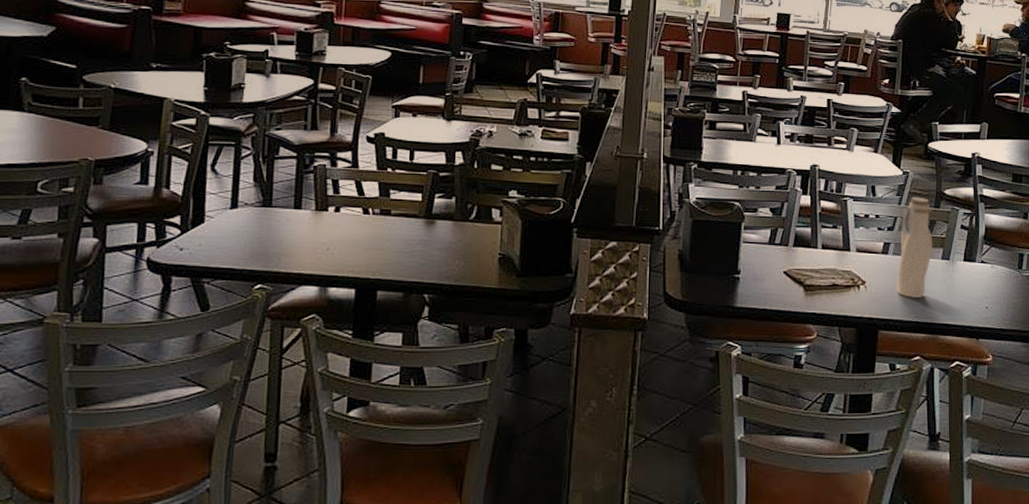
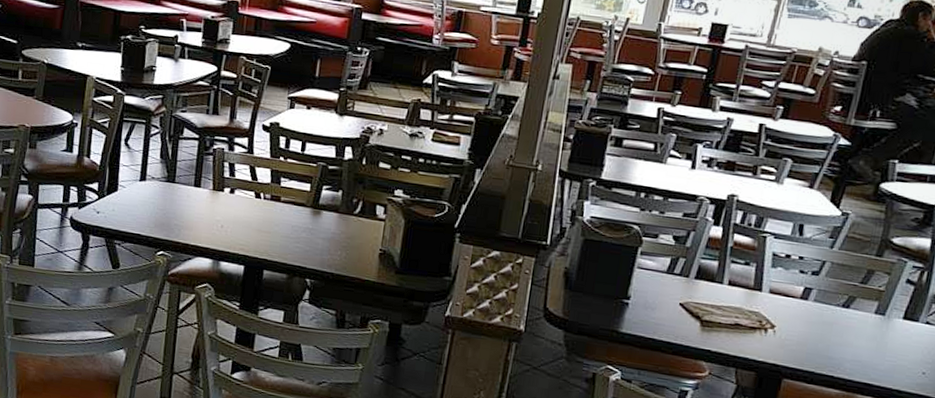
water bottle: present [897,196,933,298] -> none [812,241,873,352]

